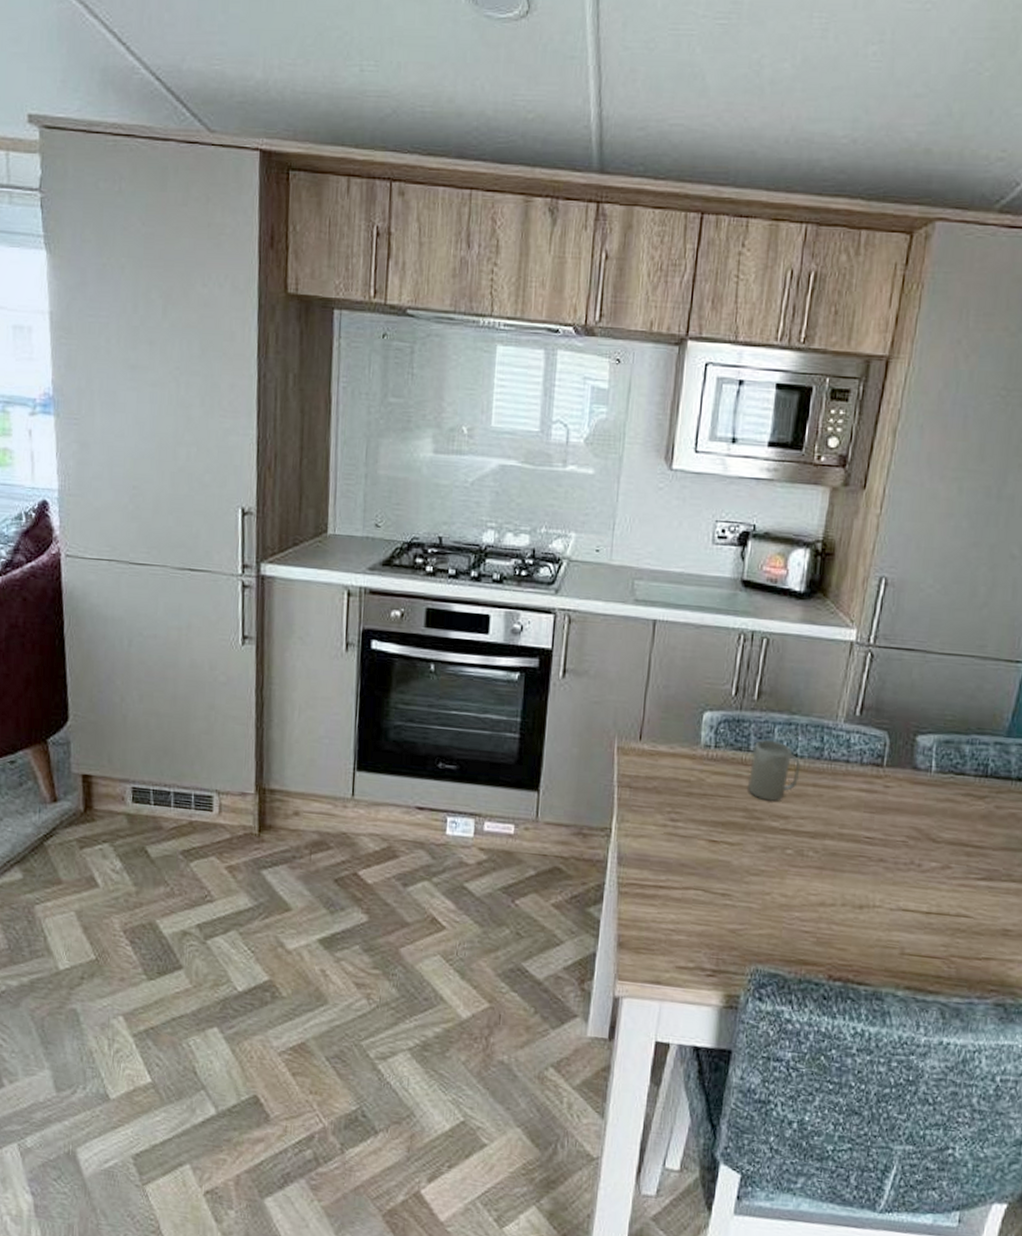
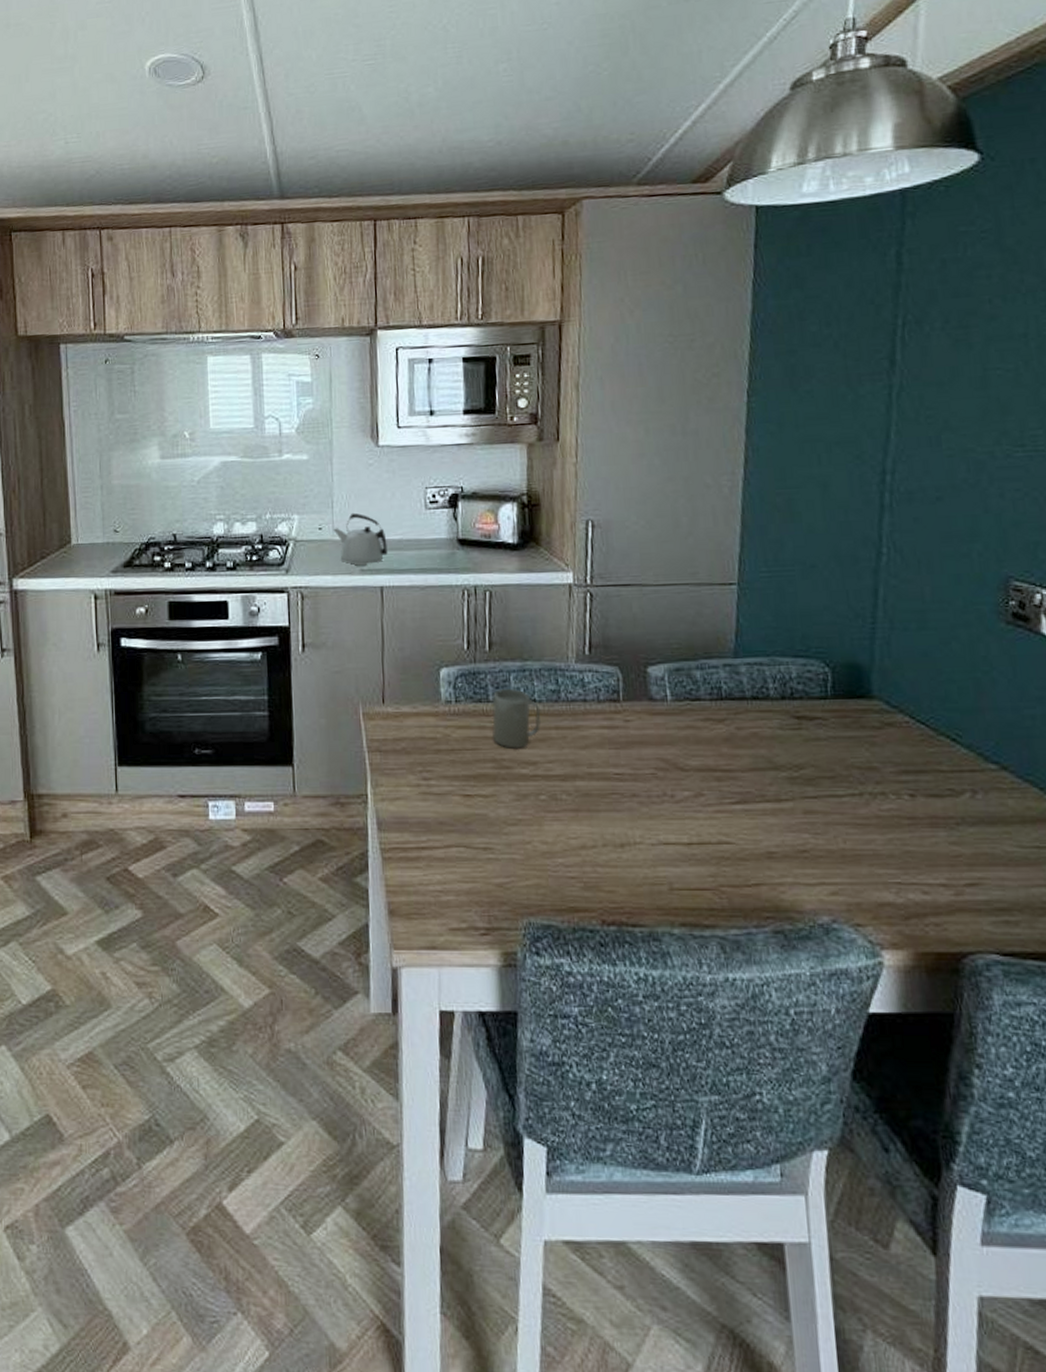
kettle: none [611,538,667,596] -> present [333,512,388,566]

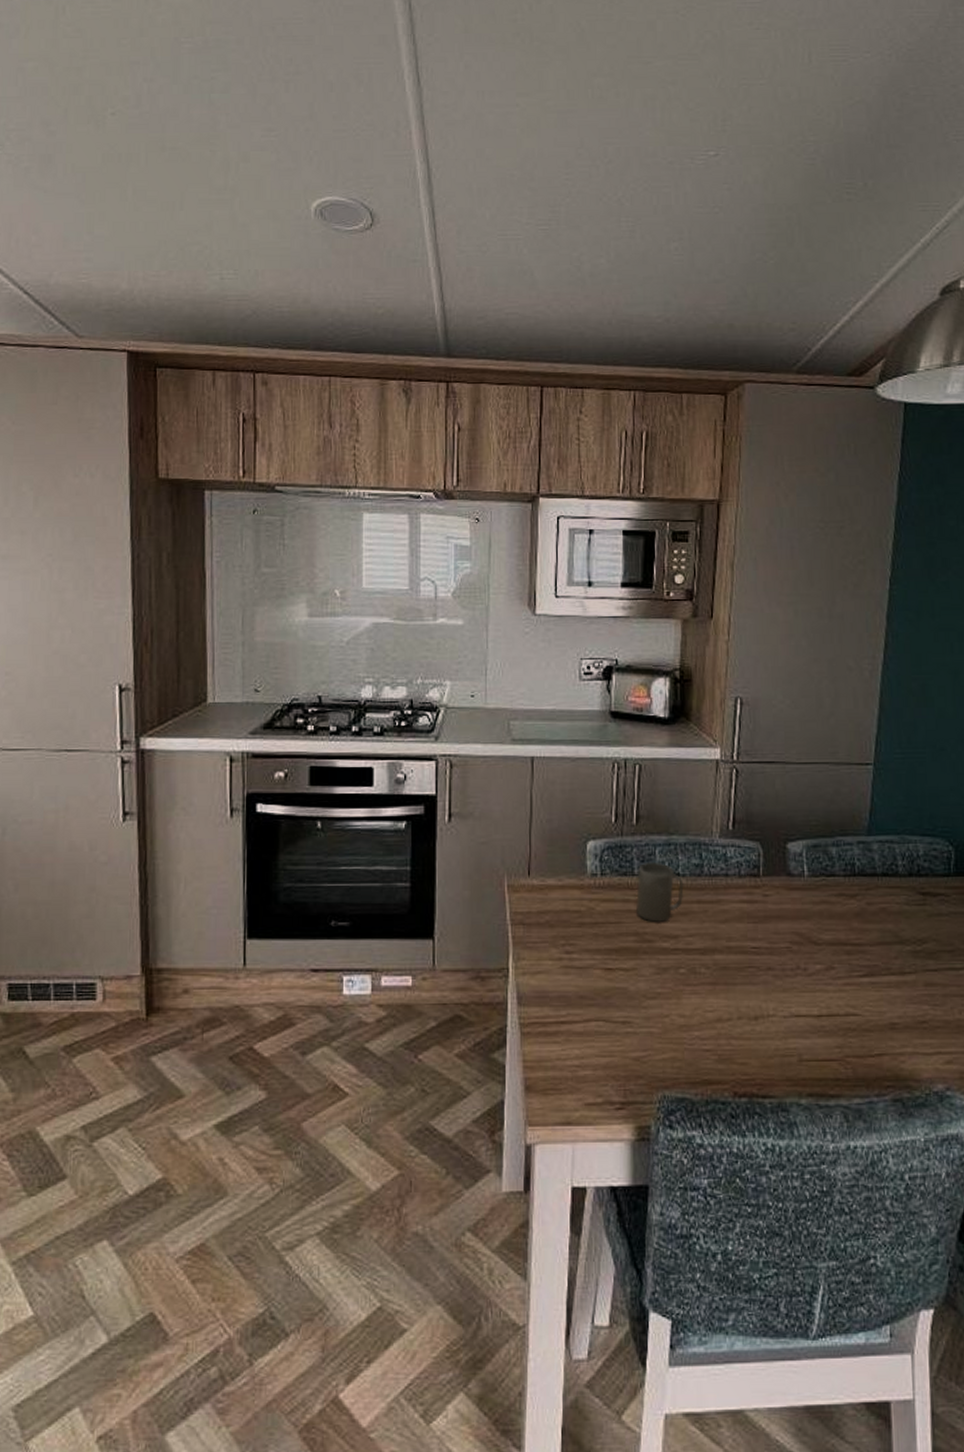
kettle: present [333,512,388,566] -> none [486,681,540,735]

